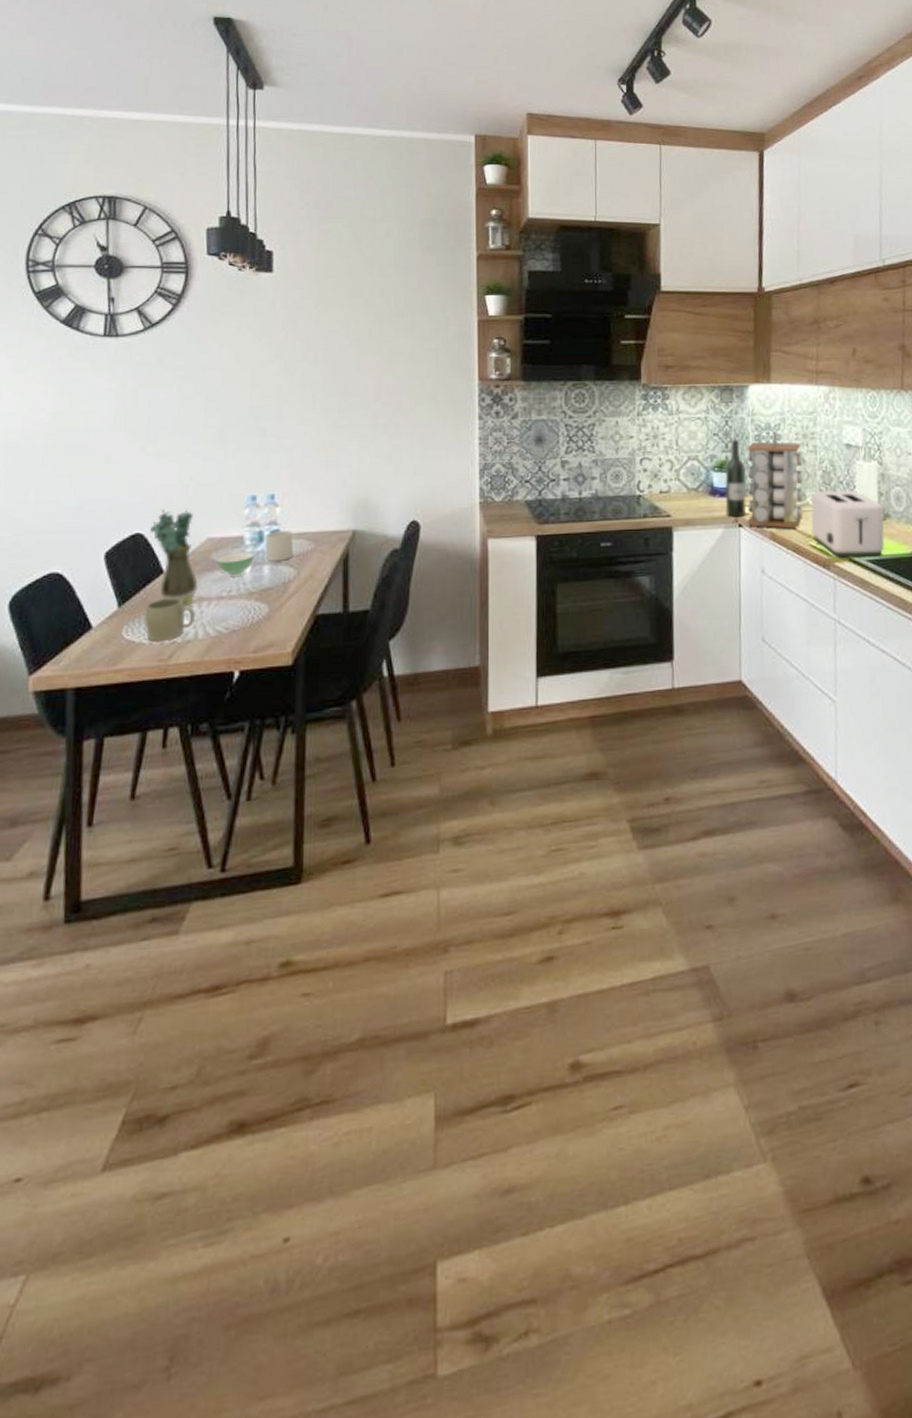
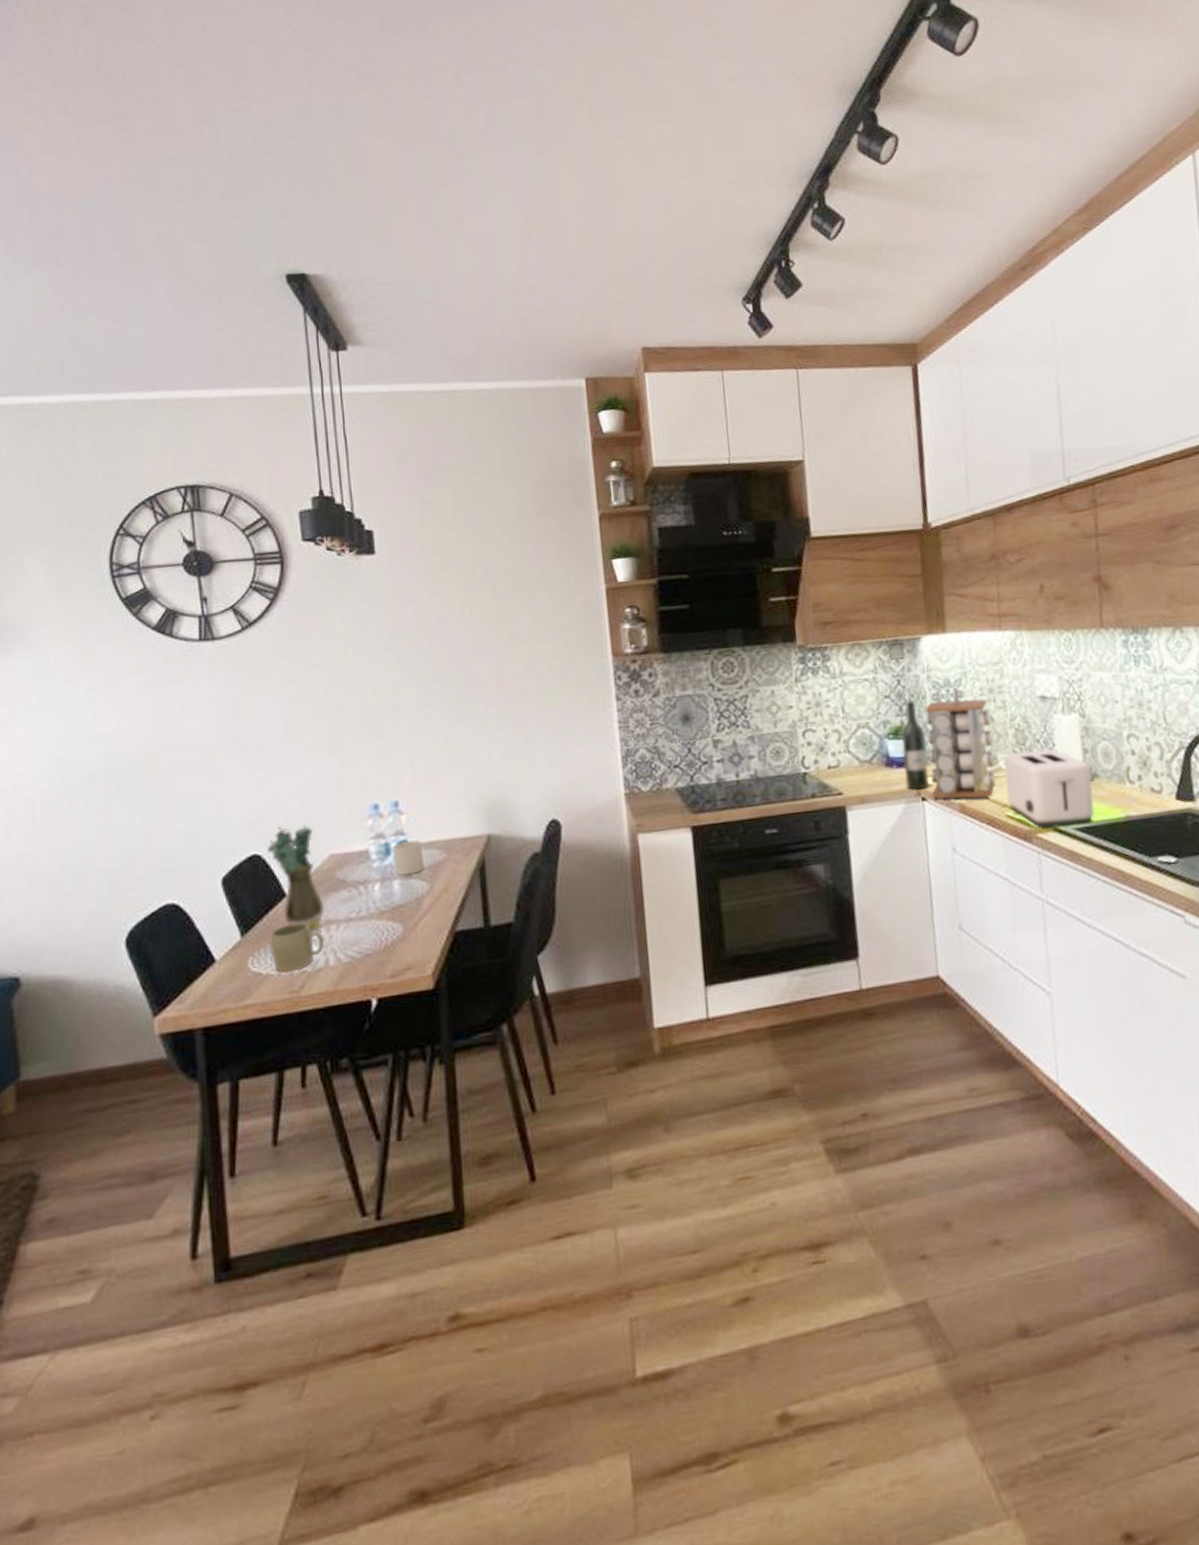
bowl: present [216,551,256,577] -> none [342,866,383,896]

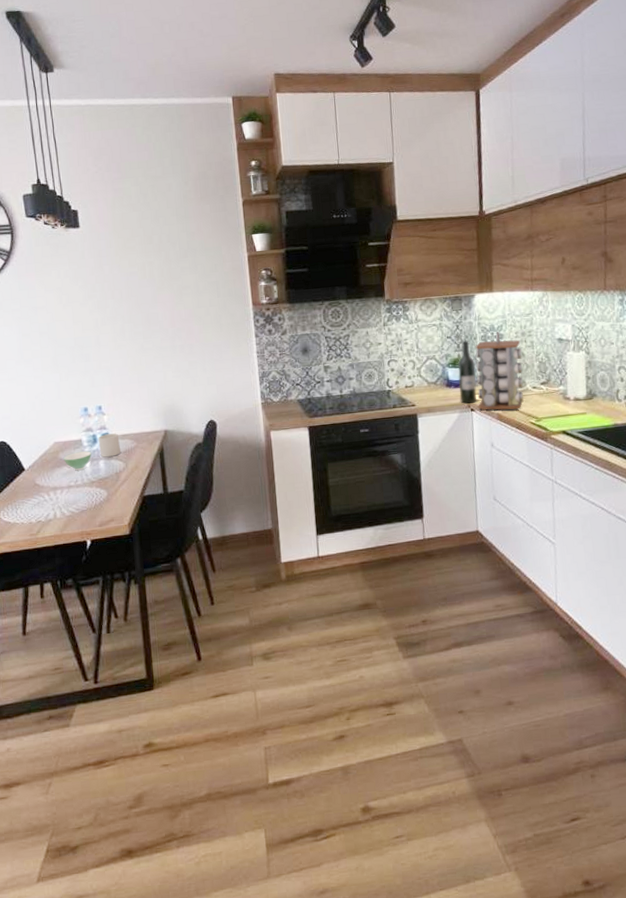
vase: present [268,823,324,932] -> none [11,420,52,495]
mug: present [270,922,324,973] -> none [15,488,53,522]
bowl: none [342,866,383,896] -> present [63,451,92,471]
toaster: present [1004,749,1094,828] -> none [530,376,592,431]

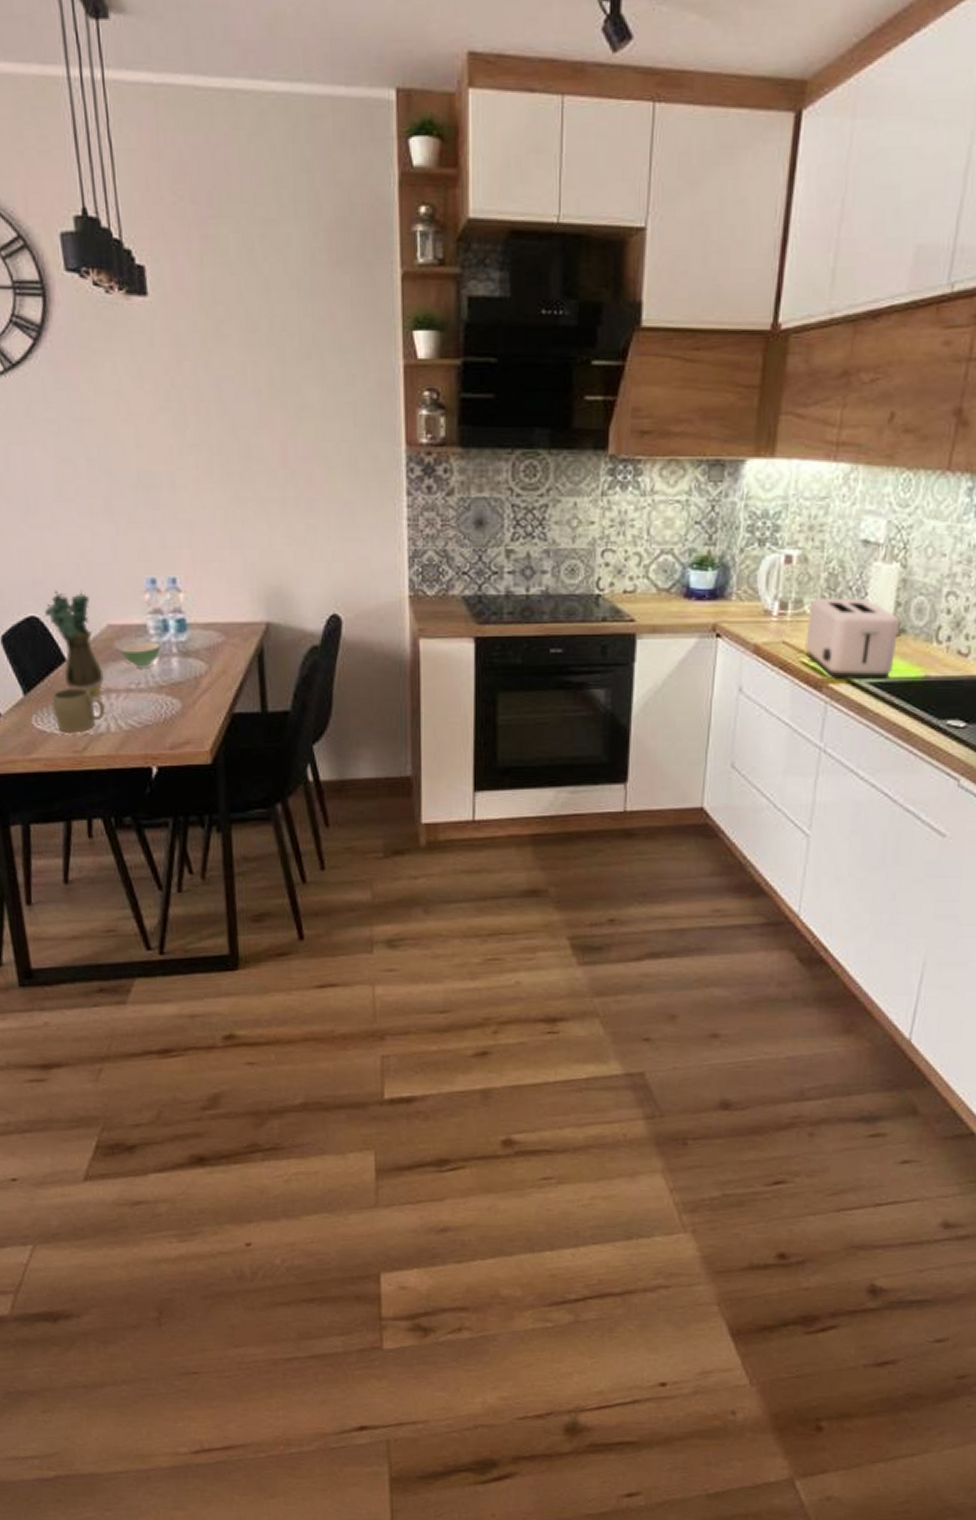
vase: none [11,420,52,495] -> present [45,590,104,698]
mug: none [15,488,53,522] -> present [52,687,105,733]
cup: present [98,433,122,458] -> none [170,620,204,653]
wine bottle: present [458,340,477,404] -> none [702,529,732,625]
spice rack: present [475,332,524,411] -> none [727,521,805,641]
toaster: none [530,376,592,431] -> present [805,597,900,679]

